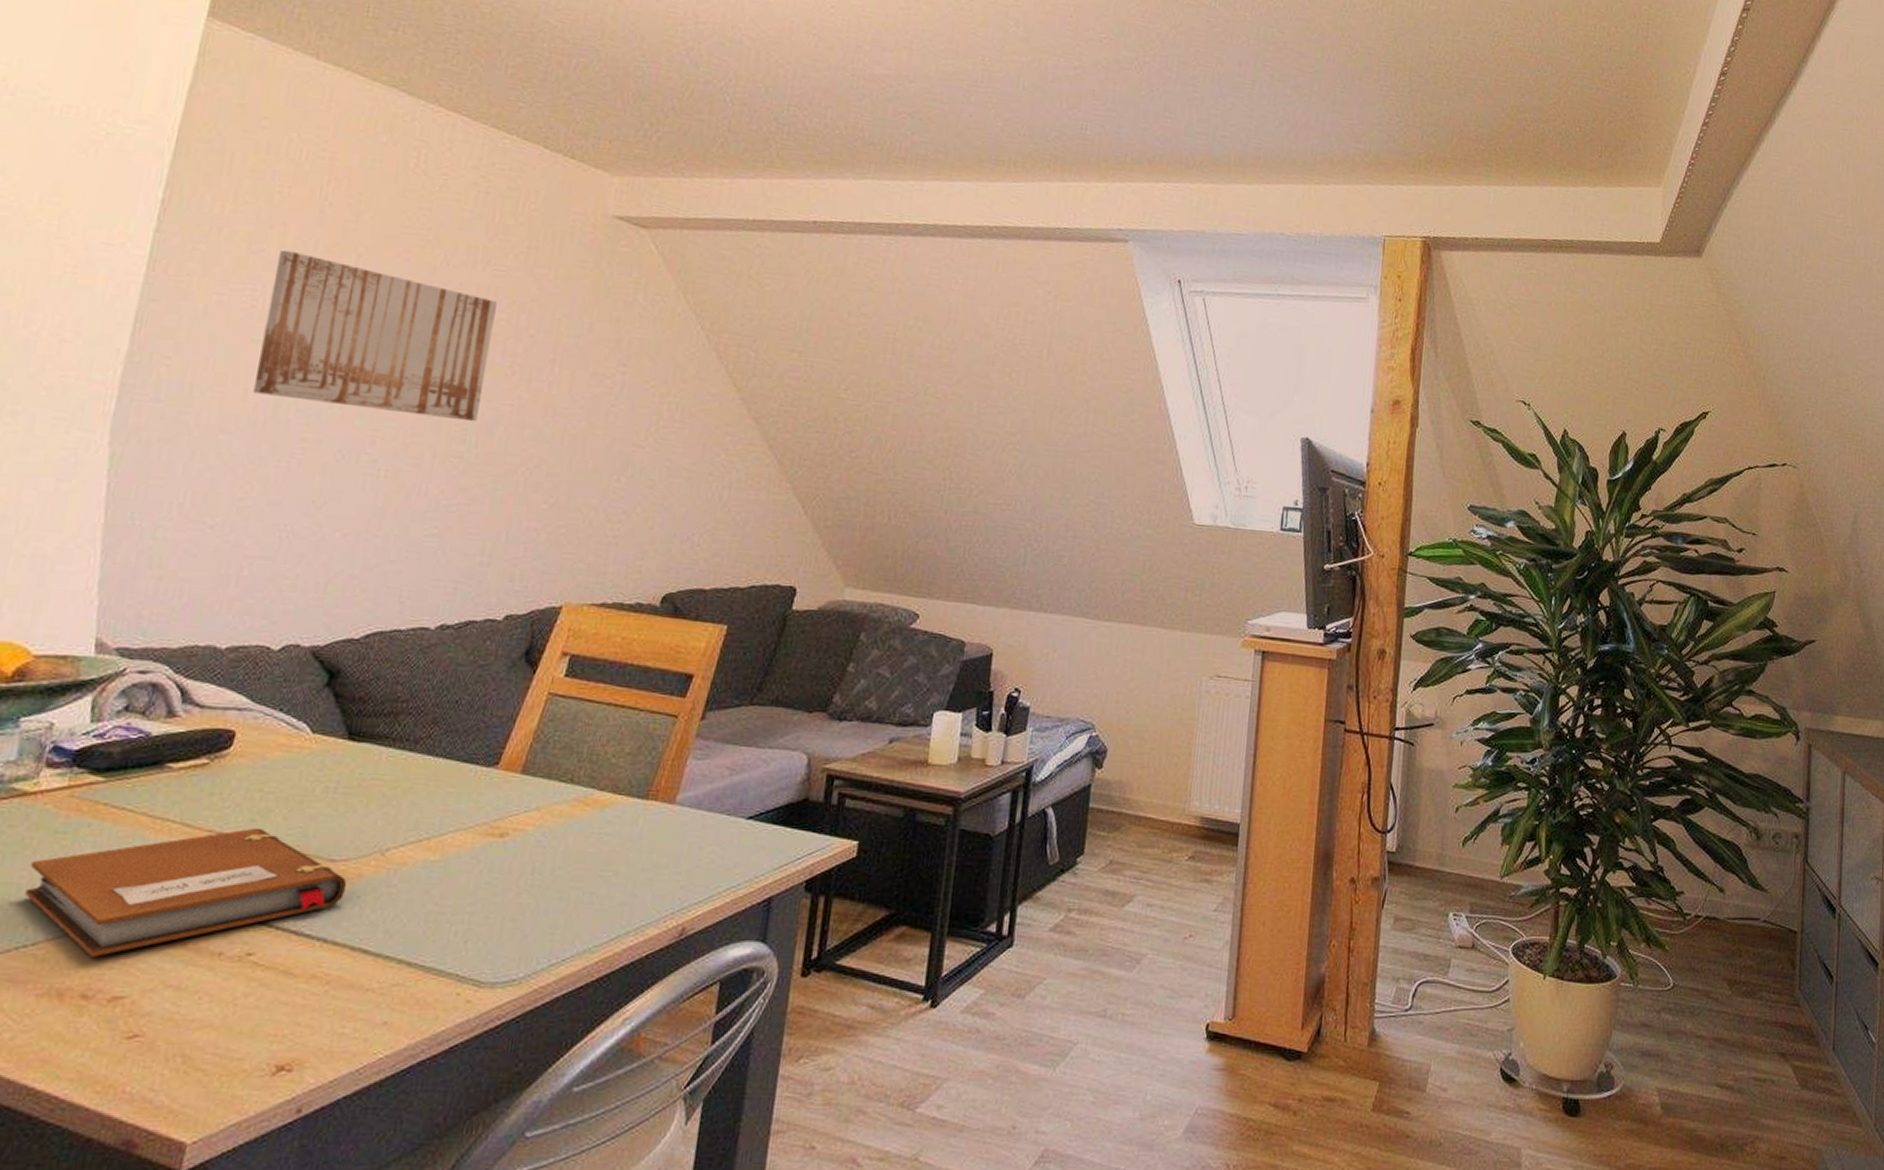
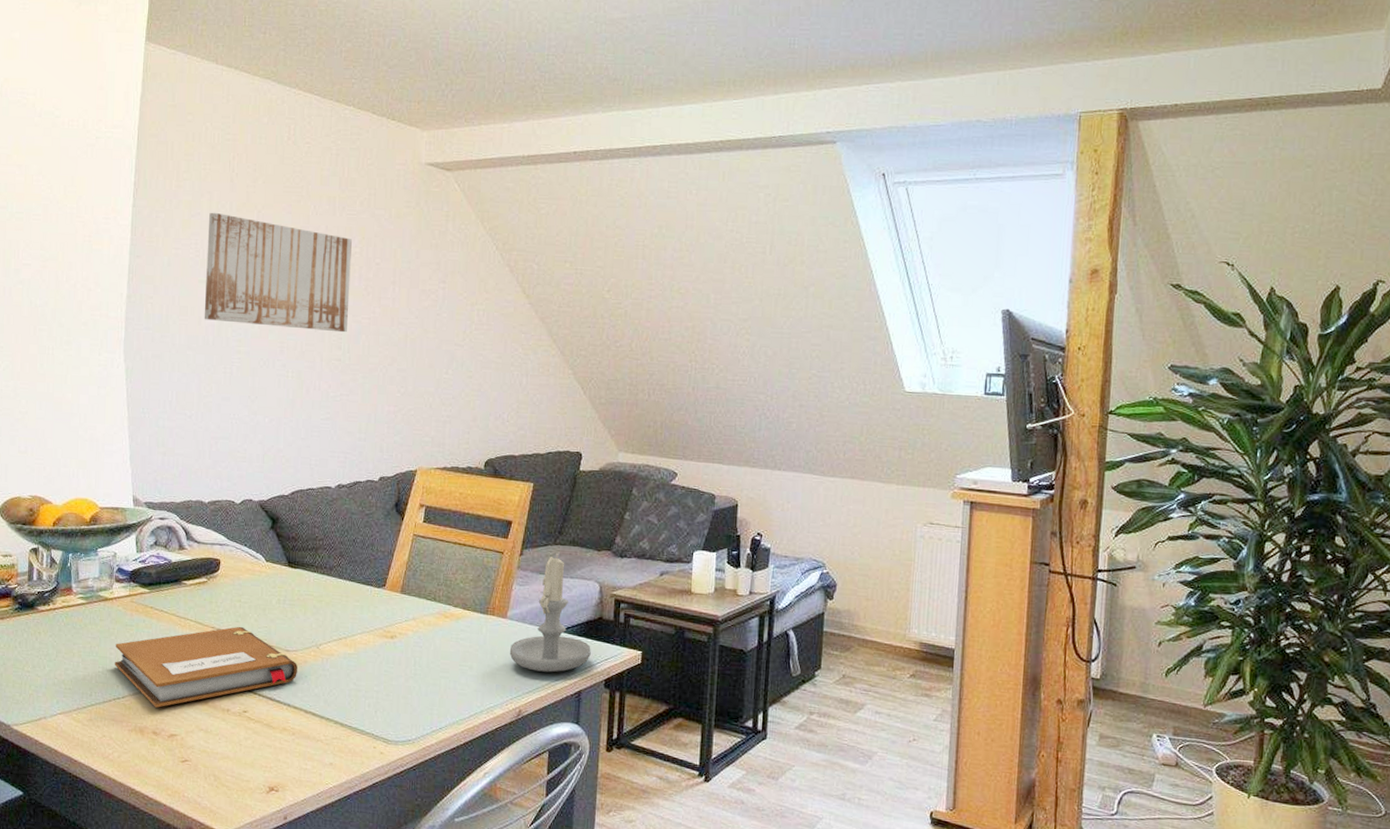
candle: none [674,715,790,875] -> present [509,552,591,673]

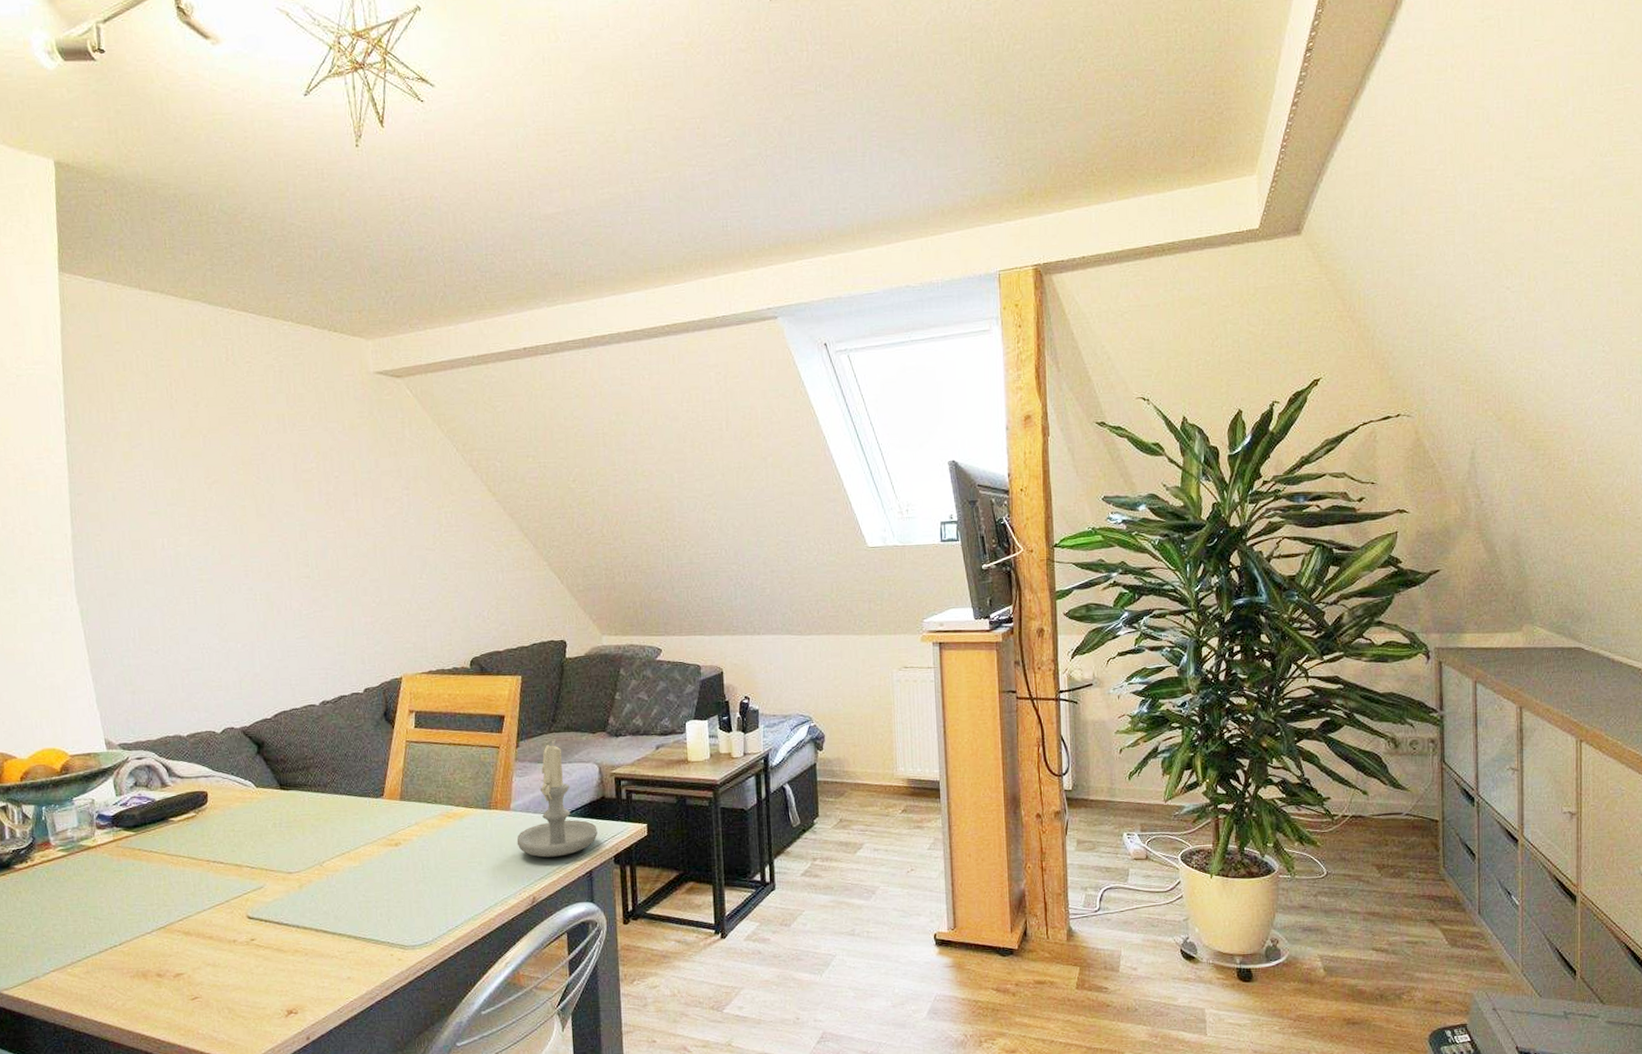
notebook: present [115,626,297,708] -> none [105,855,303,950]
wall art: present [204,212,352,333] -> none [151,441,313,552]

